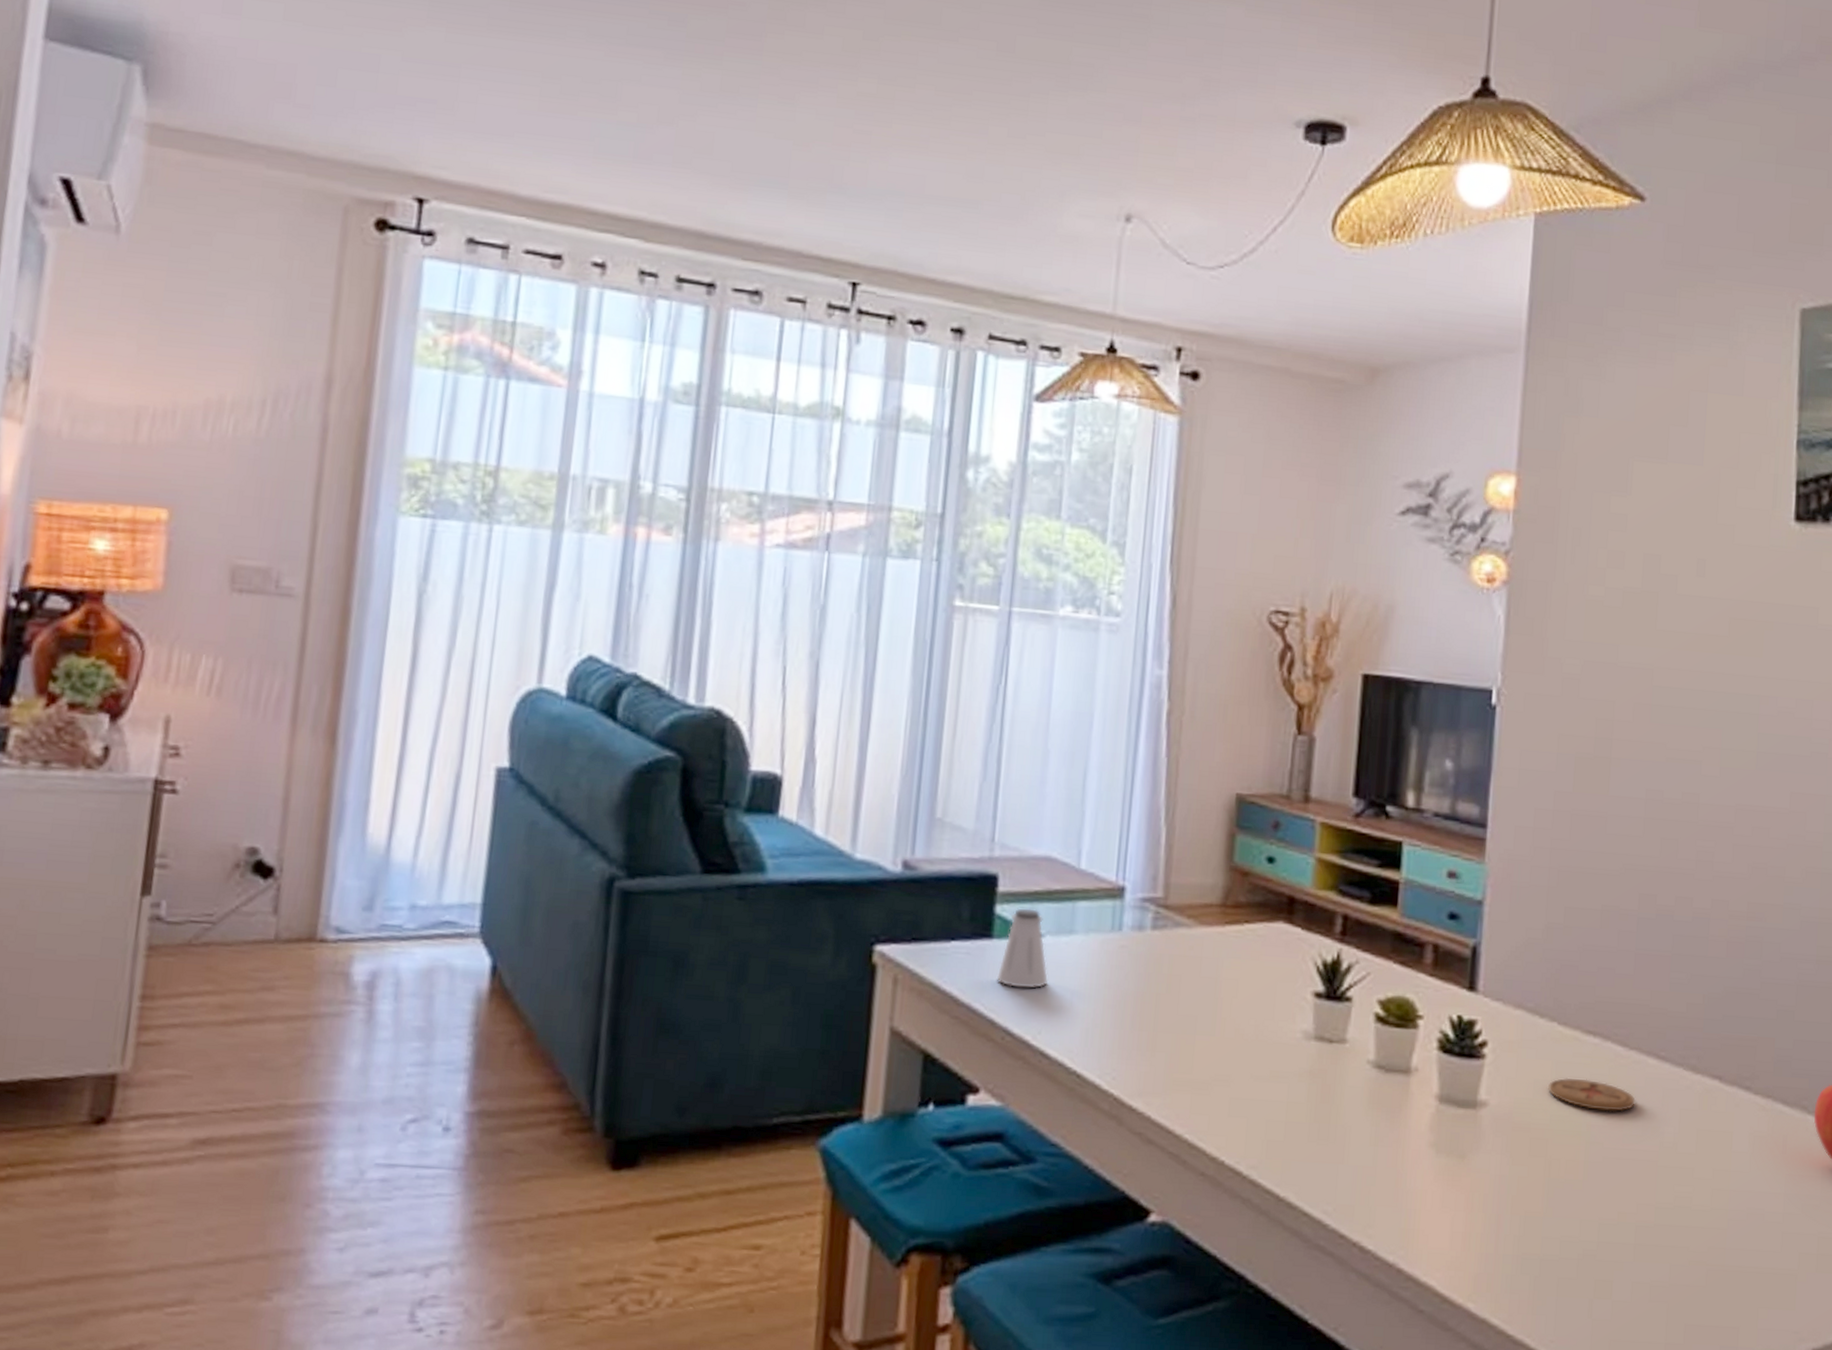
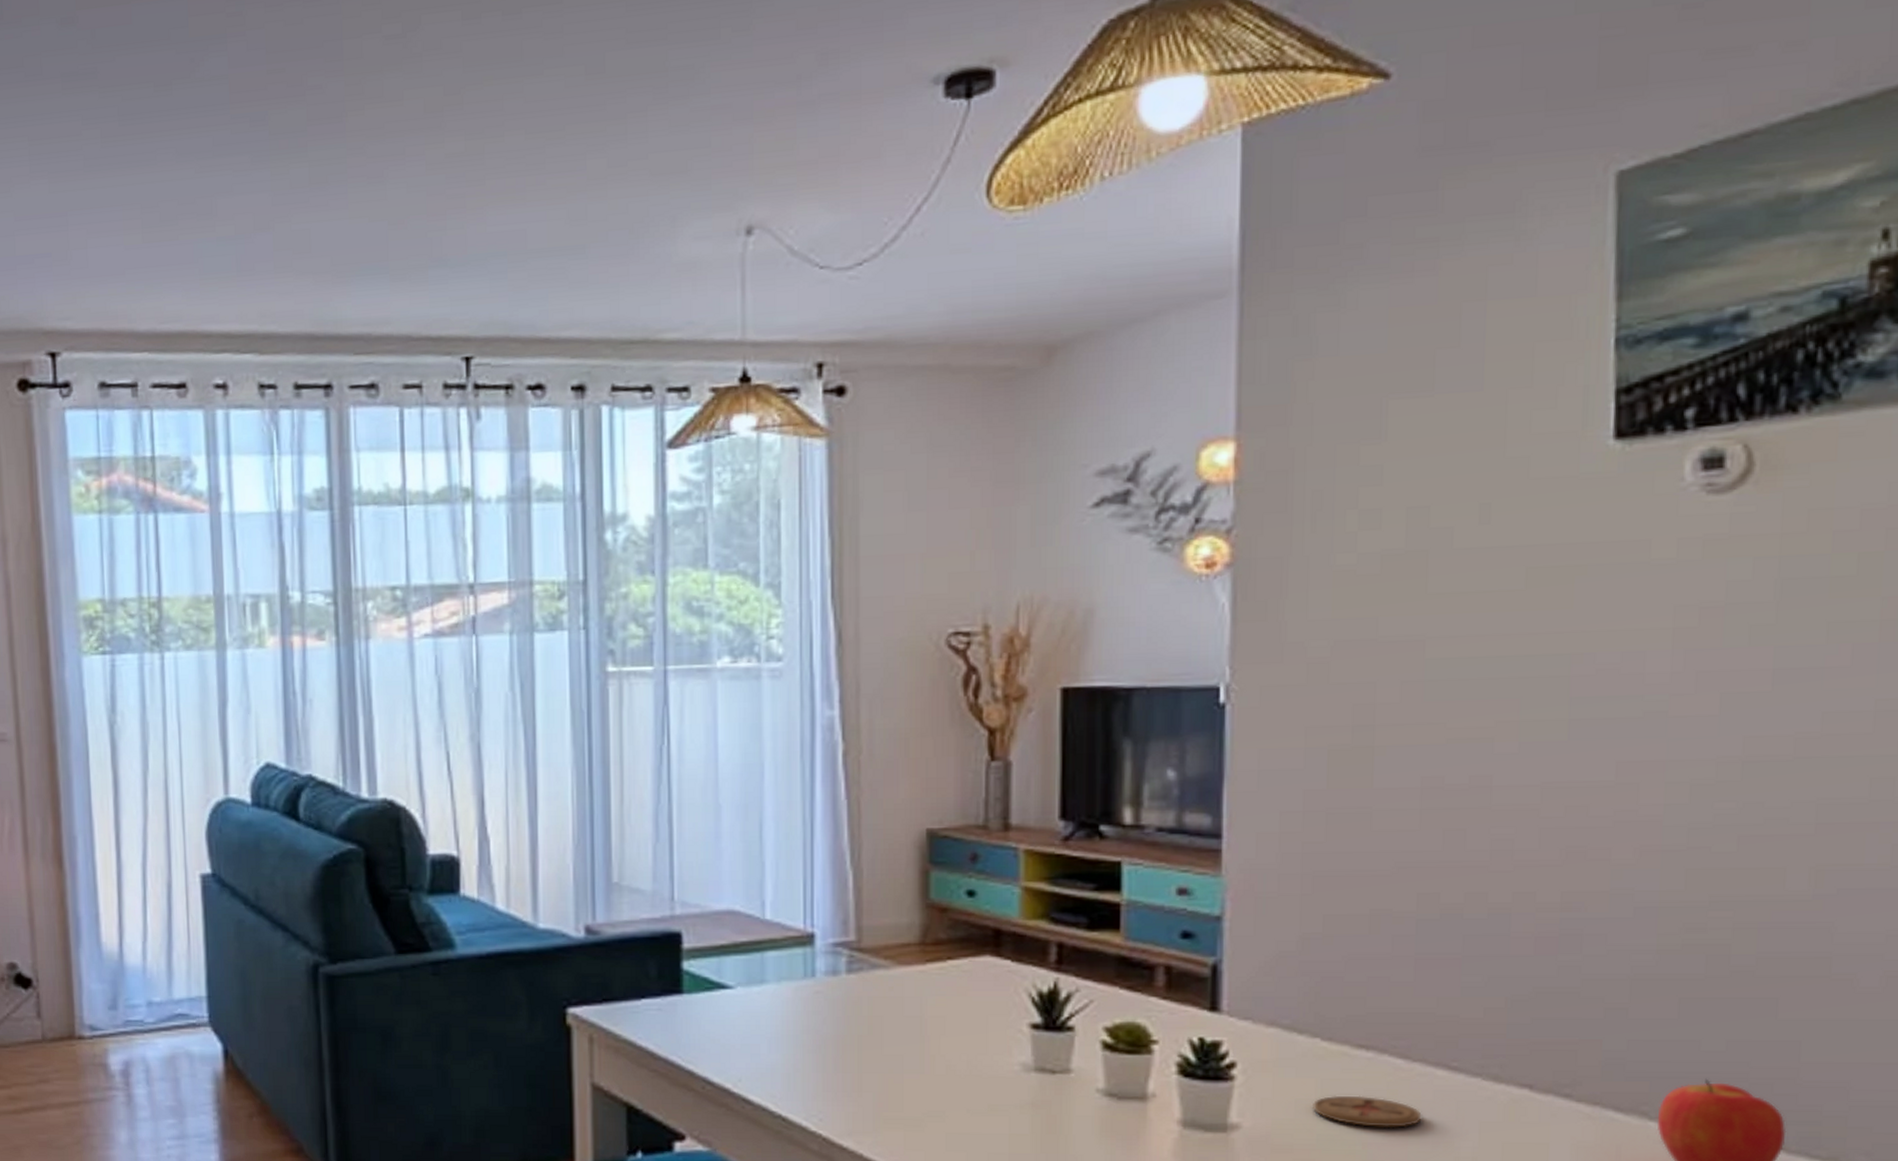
saltshaker: present [996,908,1049,988] -> none [690,962,744,1039]

